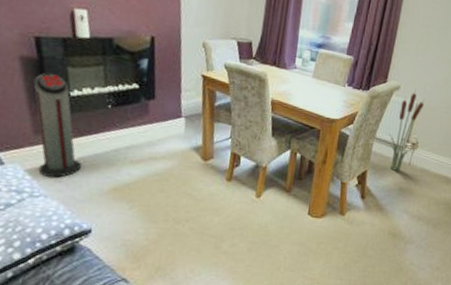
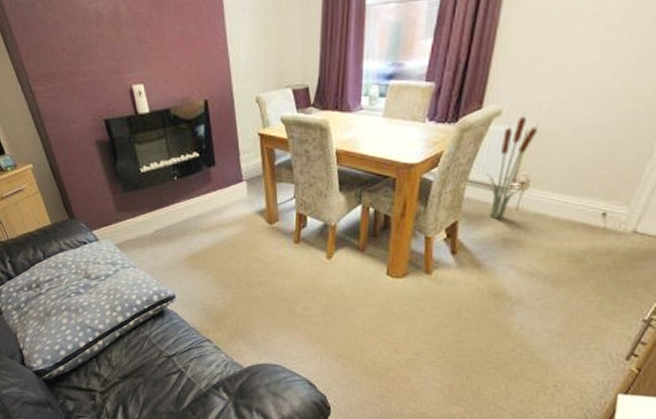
air purifier: present [33,72,82,178] -> none [110,152,159,250]

